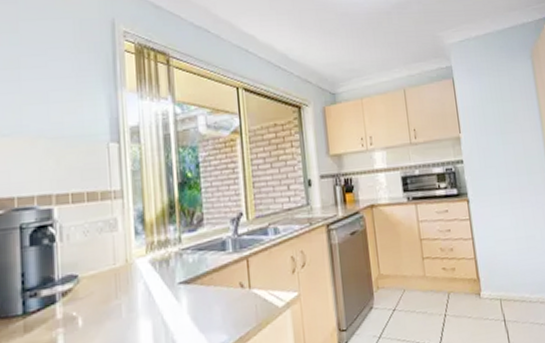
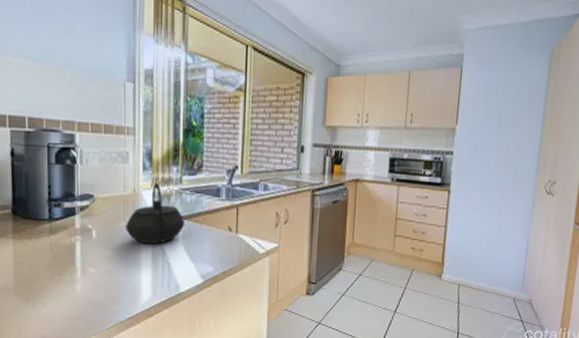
kettle: none [118,247,190,323] -> present [126,183,185,245]

